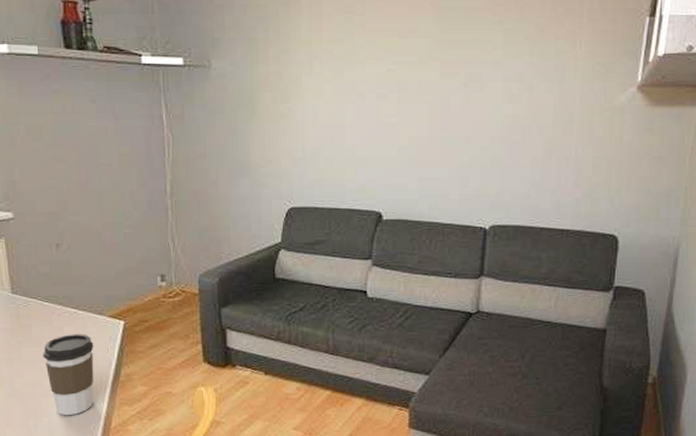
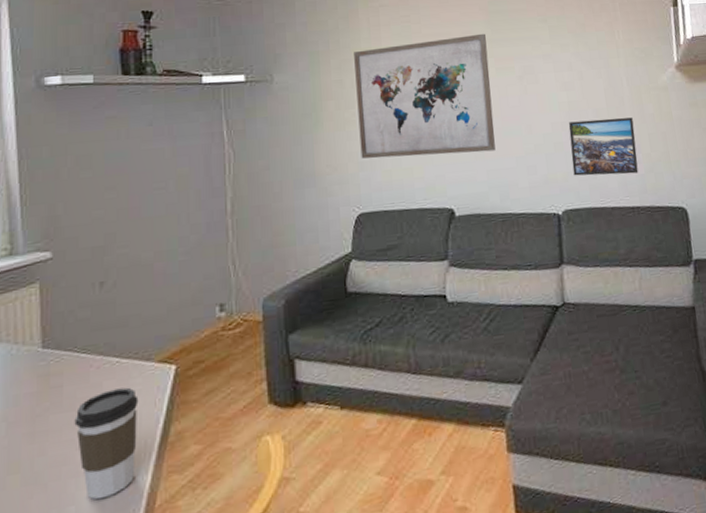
wall art: none [293,32,433,160] -> present [354,33,496,159]
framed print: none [506,137,579,196] -> present [568,117,639,176]

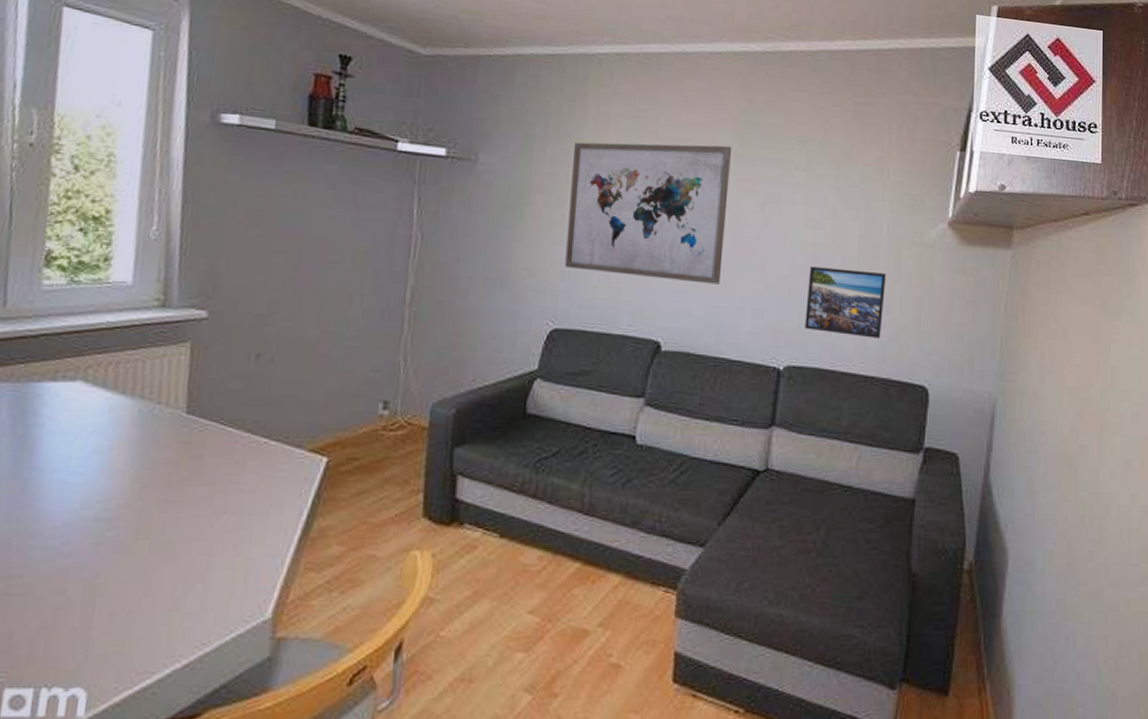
coffee cup: present [74,387,139,500] -> none [212,471,284,583]

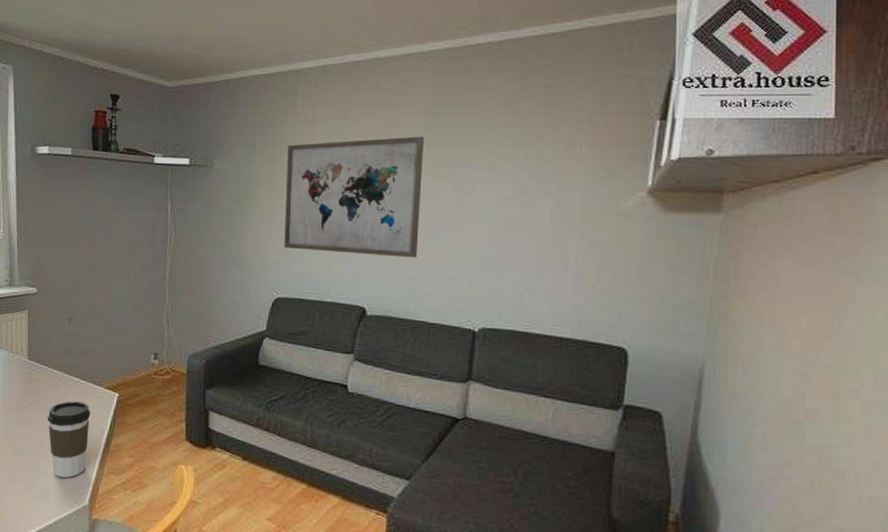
coffee cup: none [212,471,284,583] -> present [47,401,91,478]
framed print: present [805,266,886,339] -> none [498,239,580,303]

